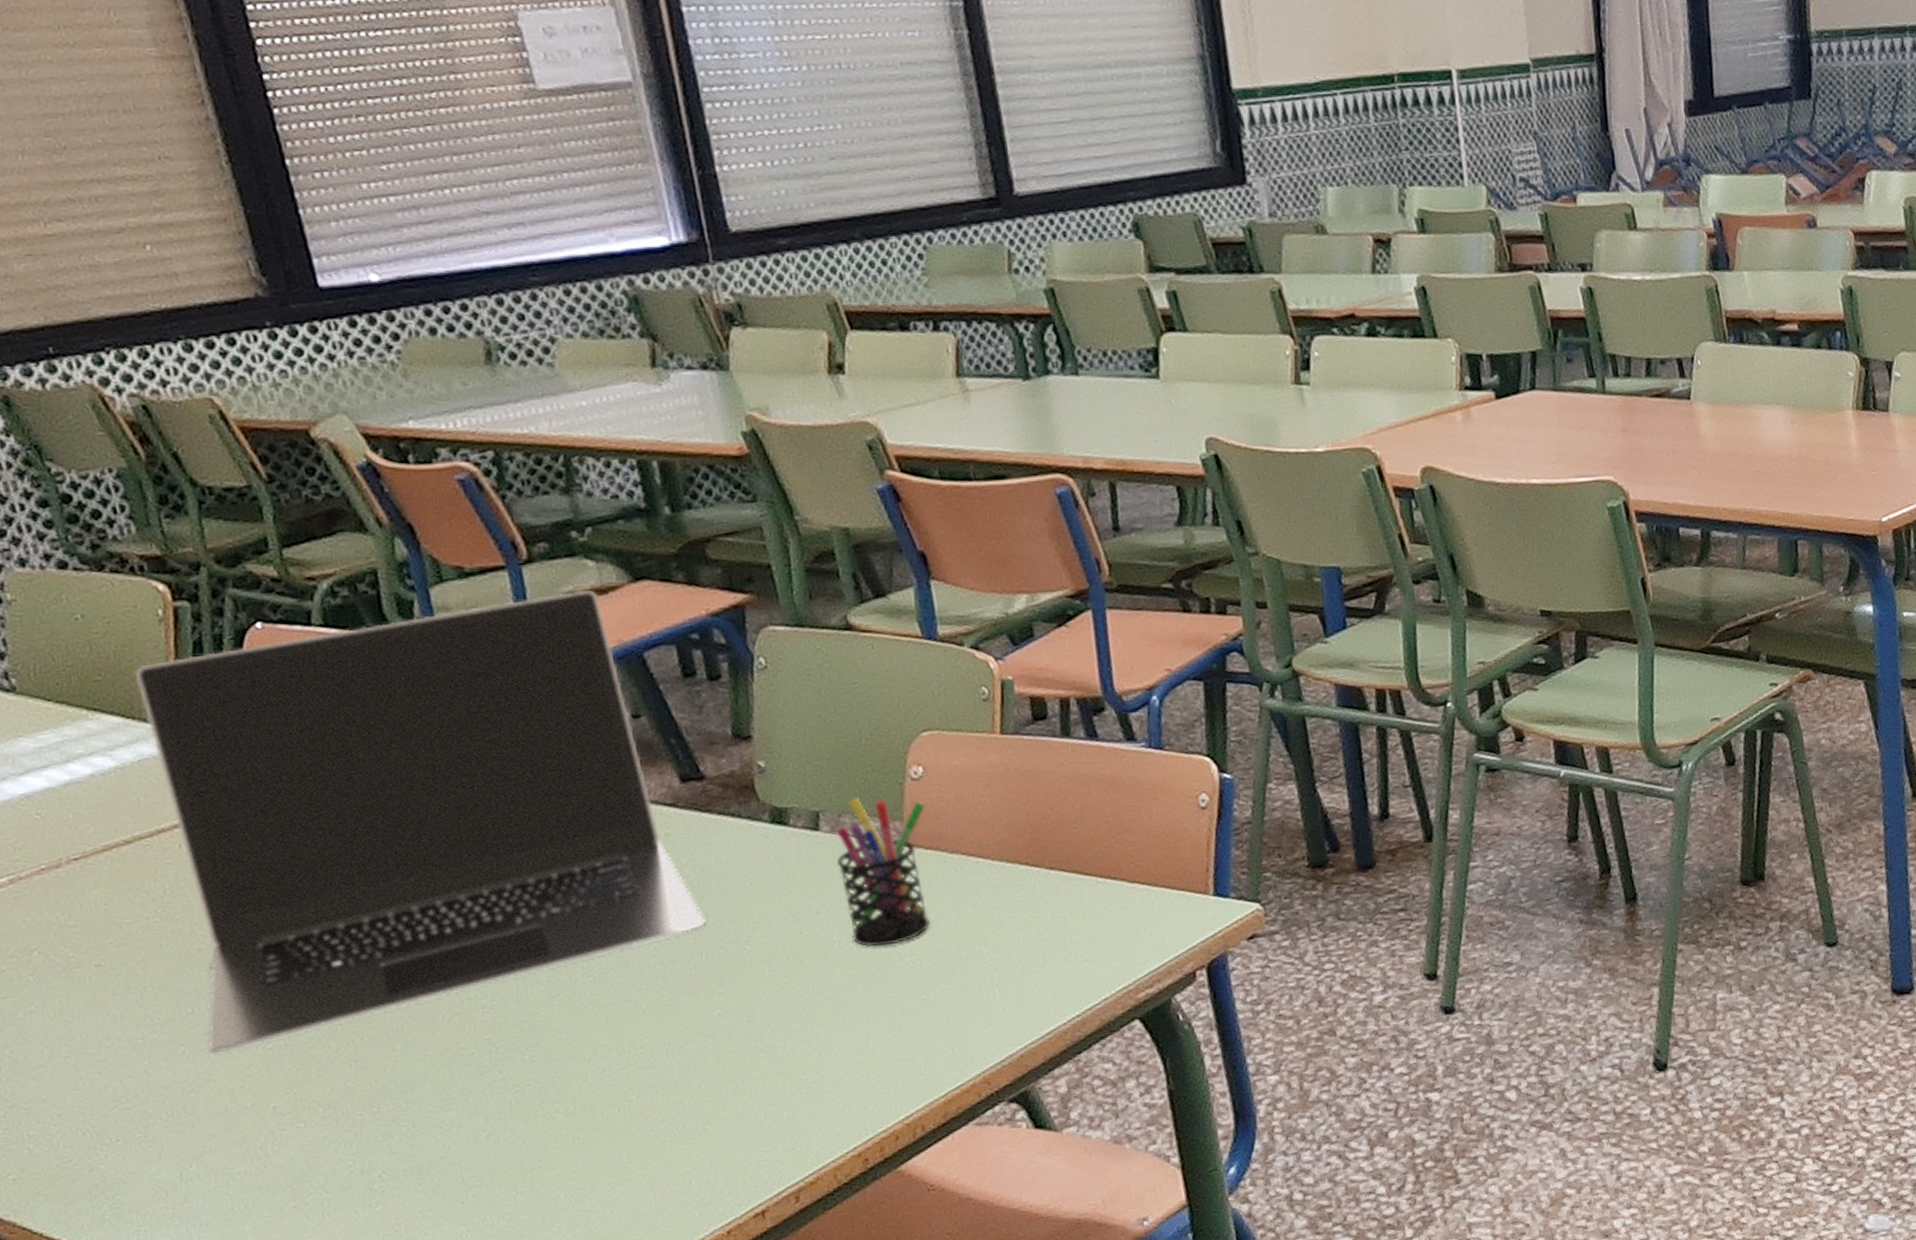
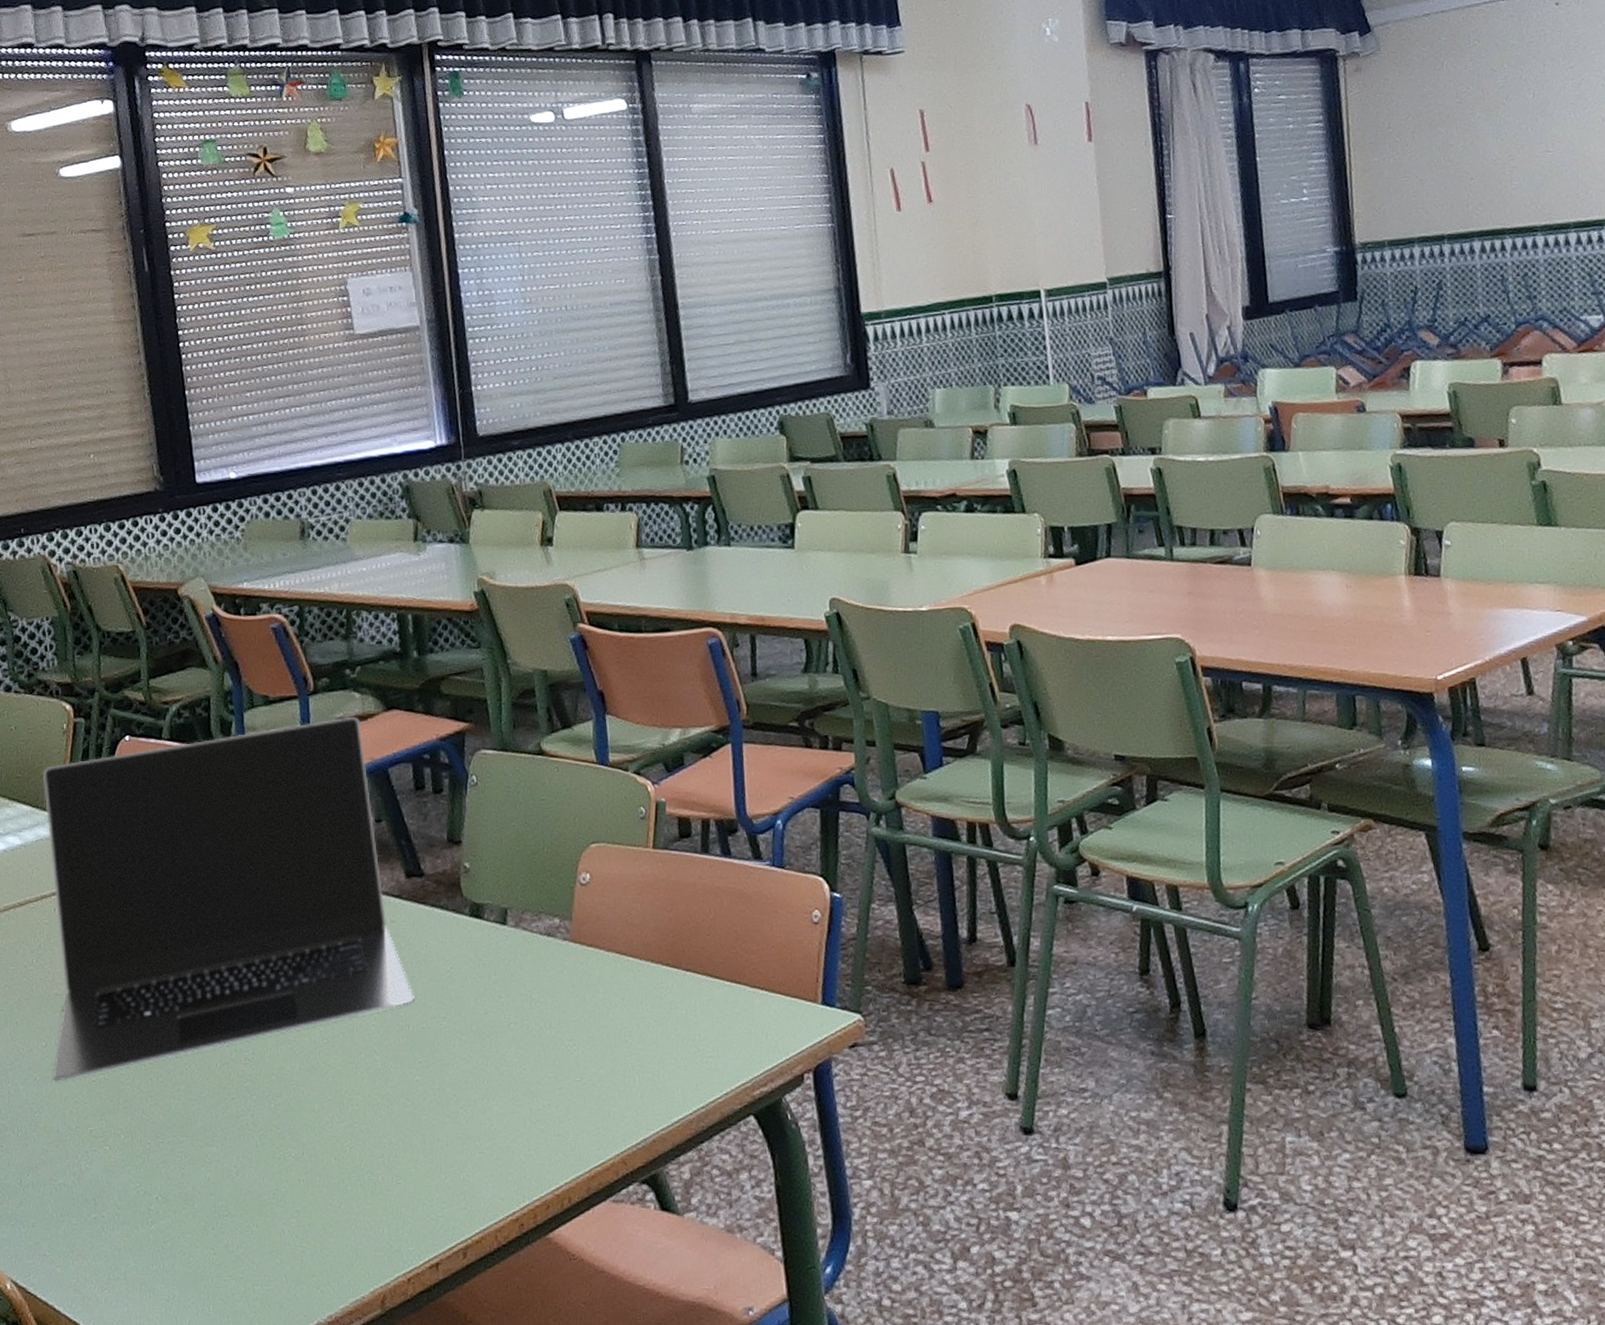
pen holder: present [836,797,930,947] -> none [517,898,590,1031]

